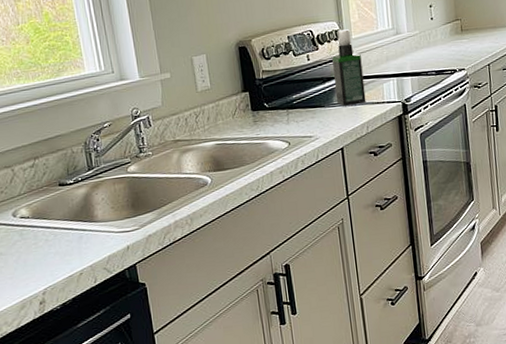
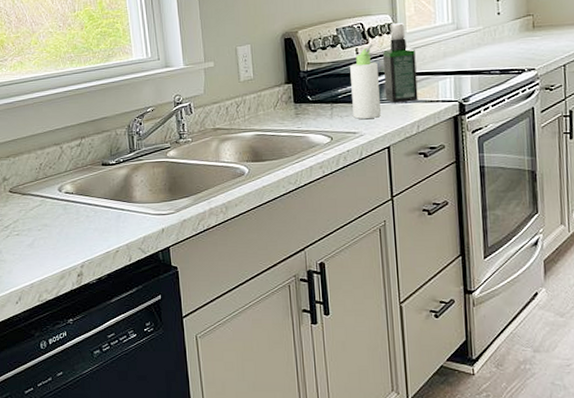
bottle: none [302,49,333,123] -> present [350,43,381,119]

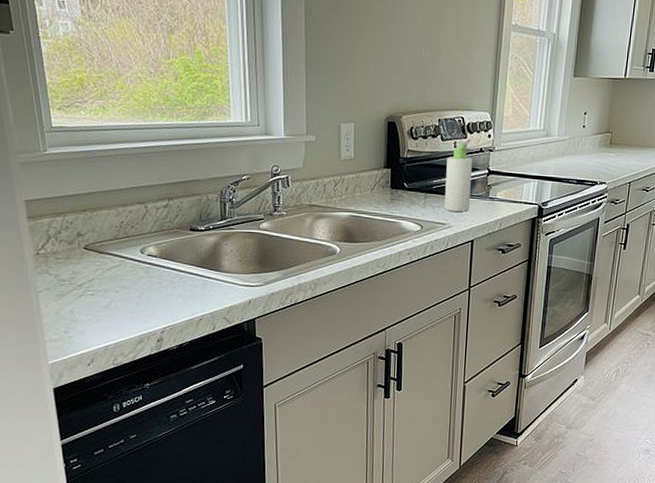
spray bottle: present [383,23,418,103] -> none [475,122,507,200]

